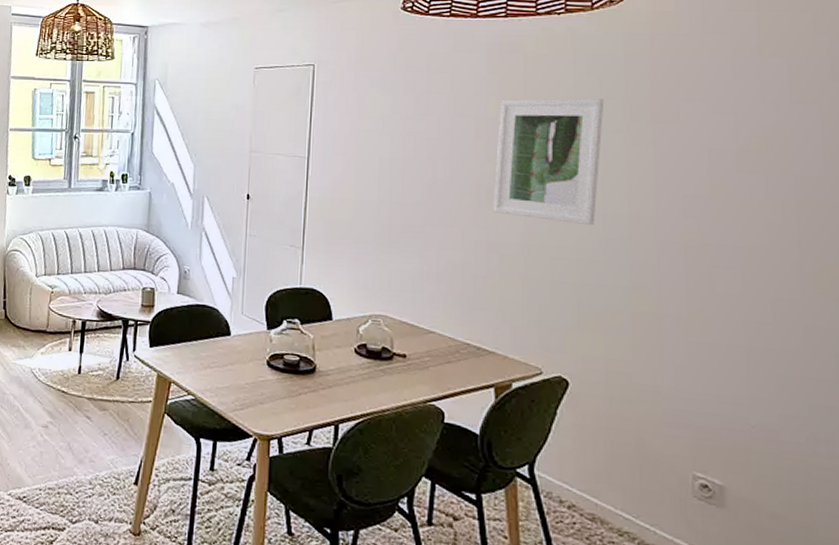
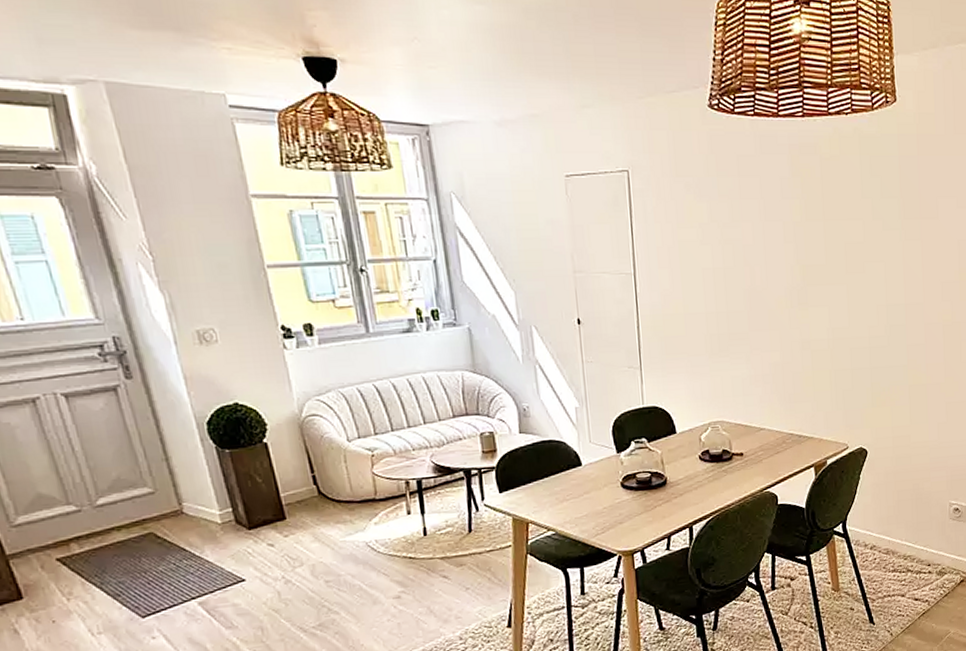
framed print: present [493,98,605,226] -> none [803,199,885,316]

